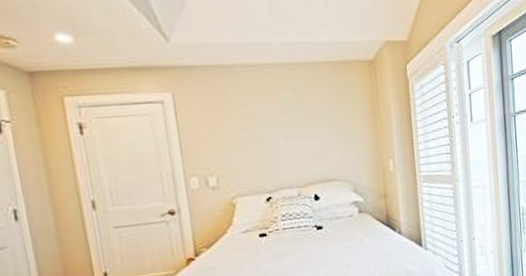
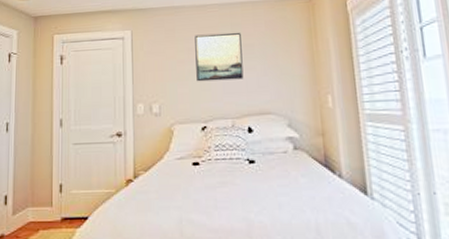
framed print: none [251,96,308,151] -> present [195,32,244,82]

